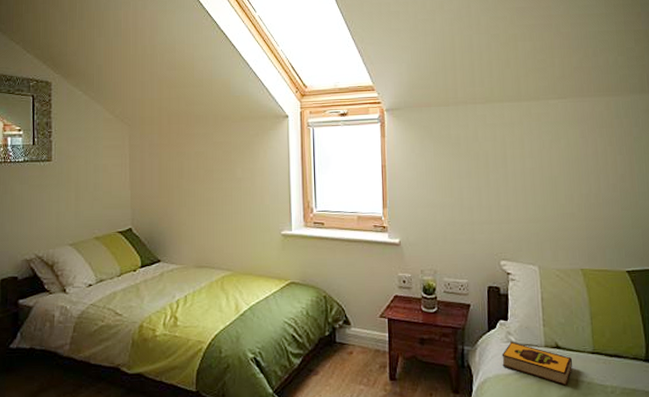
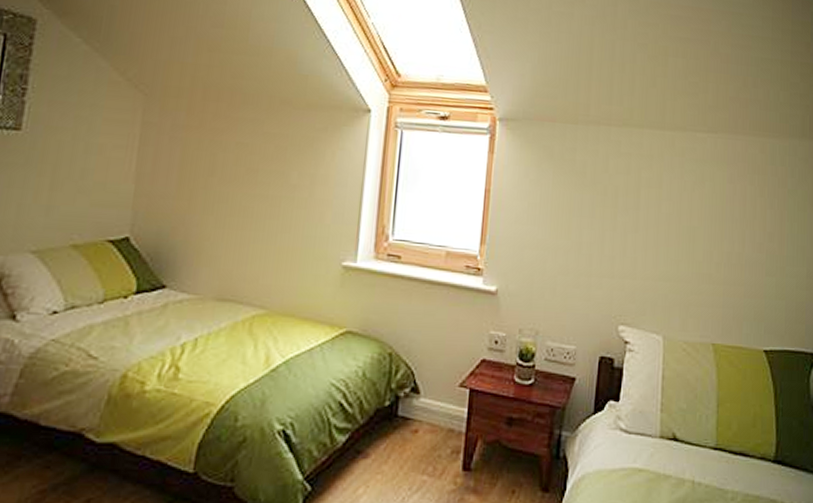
hardback book: present [502,341,573,386] -> none [606,428,691,488]

